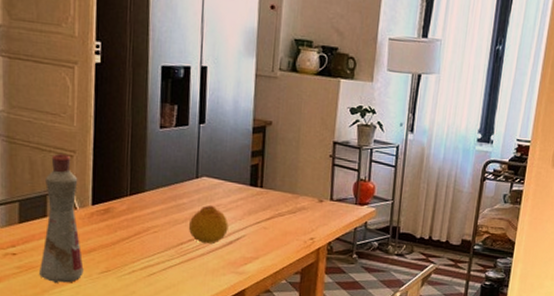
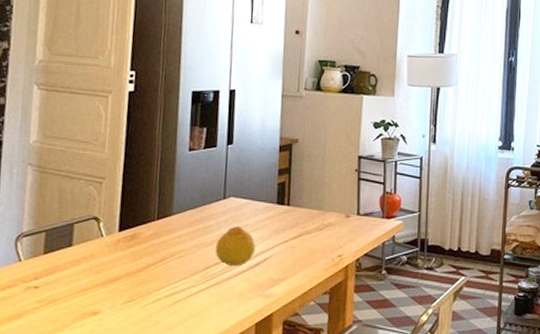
bottle: present [39,153,84,283] -> none [61,180,107,316]

